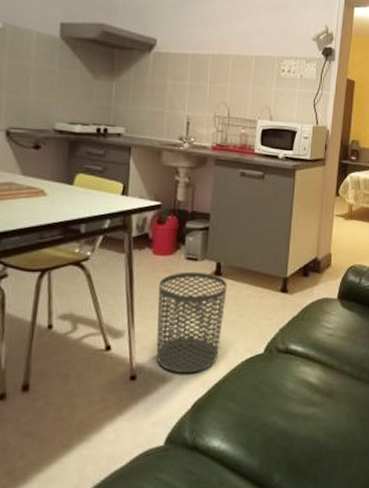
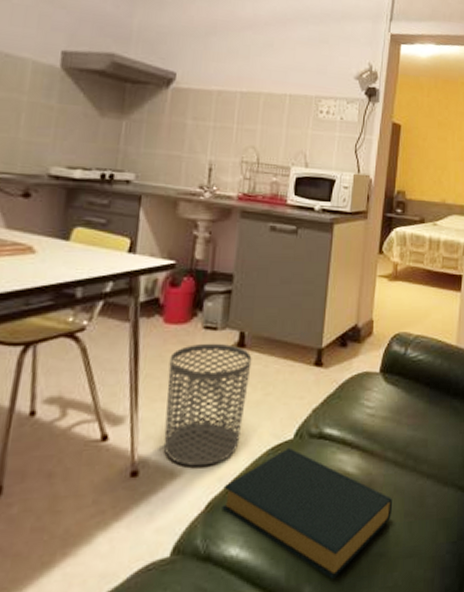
hardback book: none [205,360,350,470] -> present [222,447,393,580]

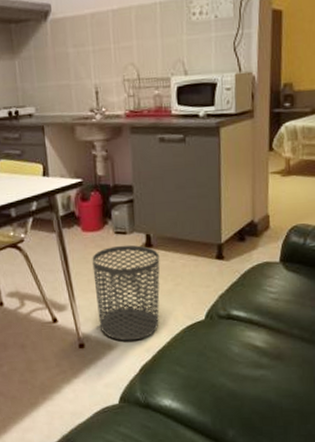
hardback book: present [222,447,393,580] -> none [151,326,302,427]

